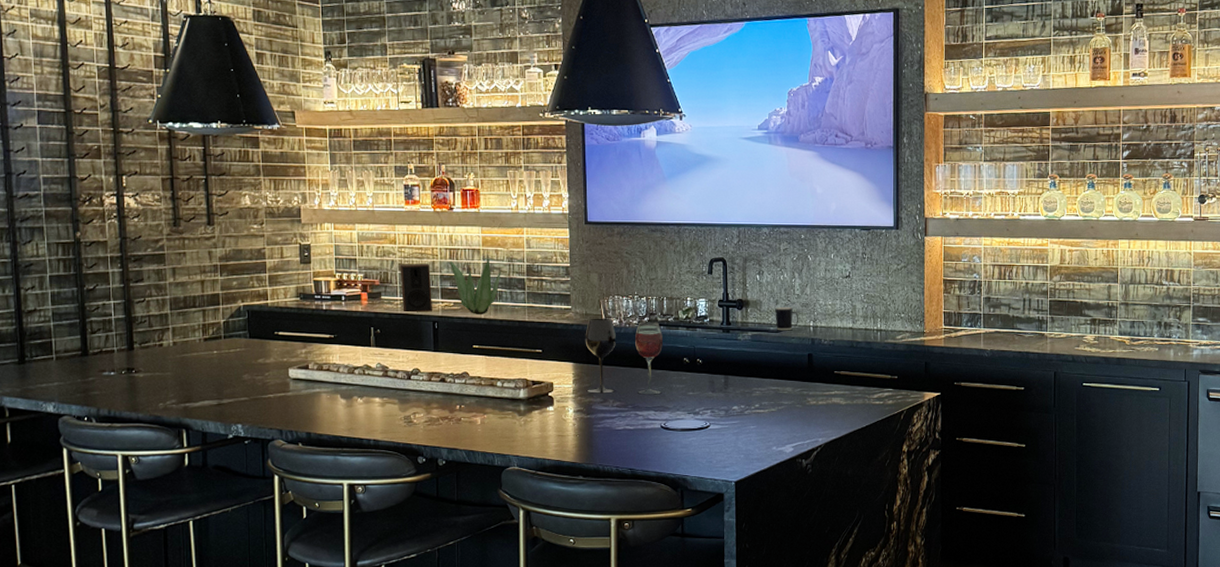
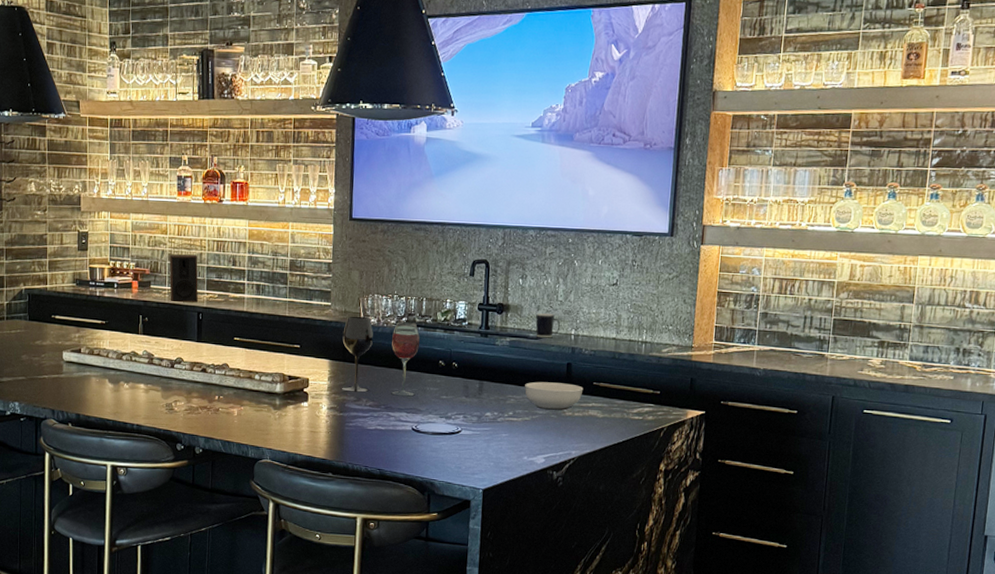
plant: present [449,258,501,316] -> none [216,252,265,308]
bowl: none [769,373,825,400] -> present [525,381,584,411]

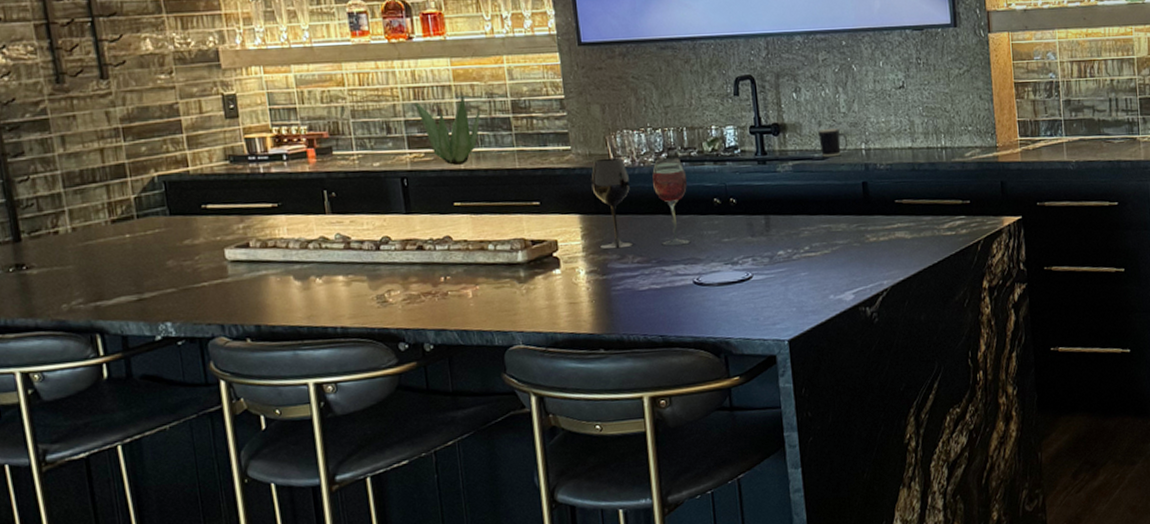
speaker: present [169,254,199,303] -> none [352,107,400,171]
plant: none [216,252,265,308] -> present [414,95,481,166]
bowl: present [525,381,584,411] -> none [818,205,885,239]

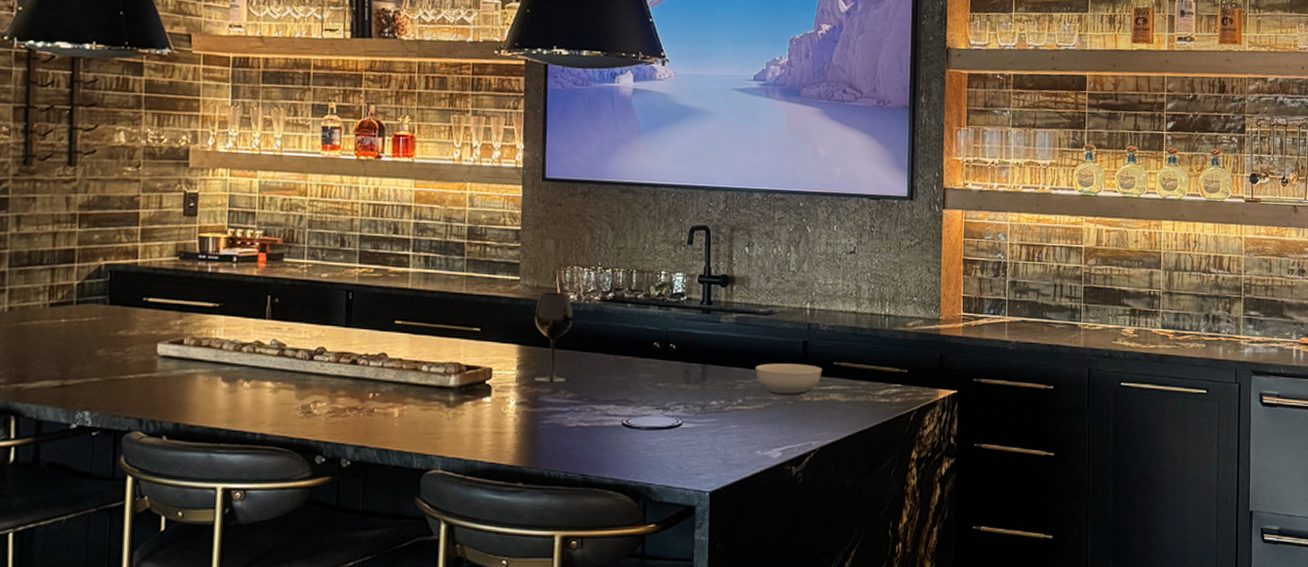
plant: present [414,95,481,166] -> none [372,217,436,285]
wineglass: present [652,157,691,247] -> none [596,298,630,386]
mug: present [818,128,848,158] -> none [765,285,794,314]
bowl: none [818,205,885,239] -> present [755,363,823,395]

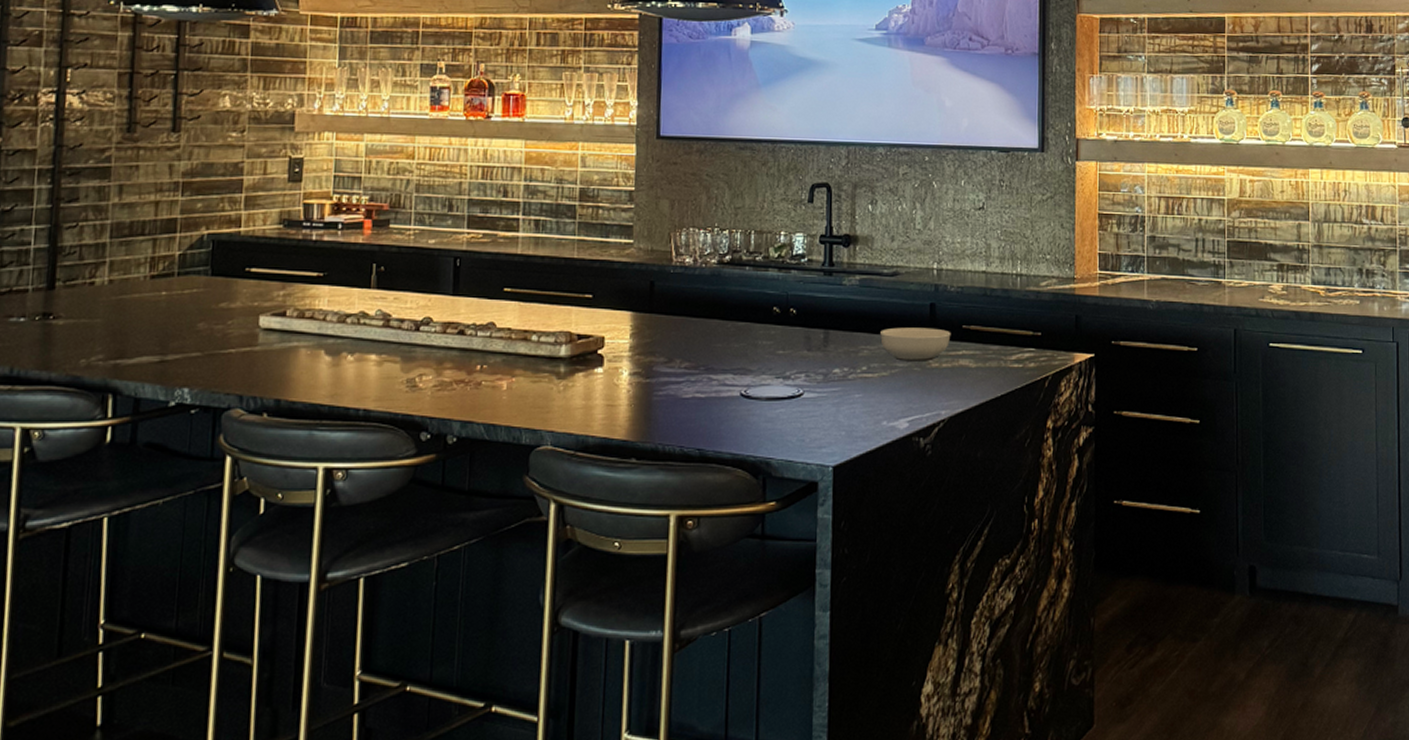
wineglass: present [533,292,573,383] -> none [647,255,689,351]

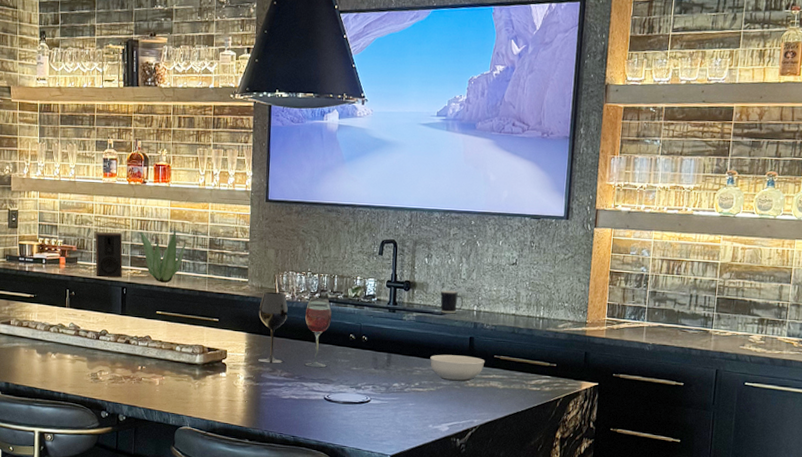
speaker: none [416,183,456,247] -> present [95,232,123,279]
plant: none [481,179,547,250] -> present [140,230,186,284]
wineglass: none [647,255,689,351] -> present [257,291,288,364]
wineglass: none [712,261,748,354] -> present [304,297,332,368]
mug: none [890,245,920,274] -> present [440,290,464,314]

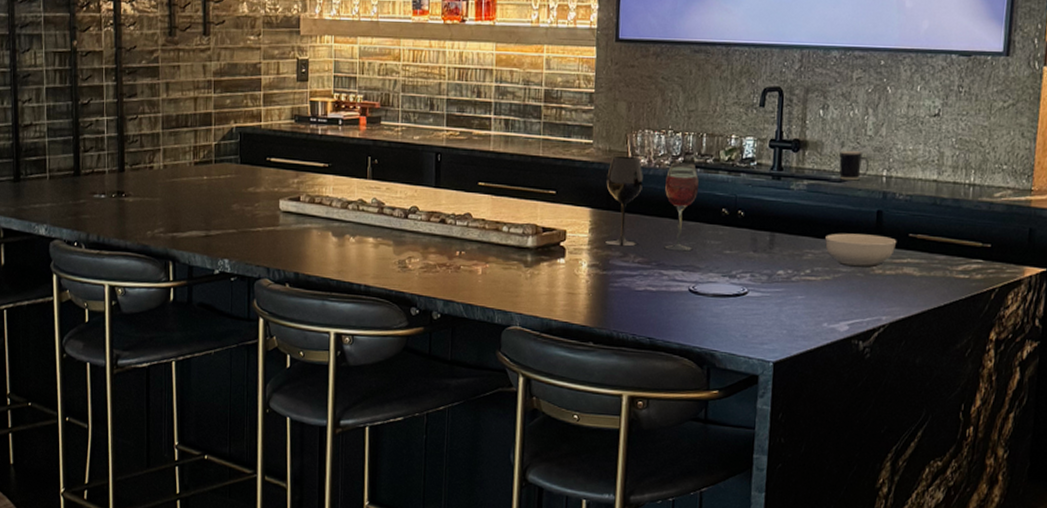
speaker: present [95,232,123,279] -> none [402,84,437,142]
plant: present [140,230,186,284] -> none [458,80,515,148]

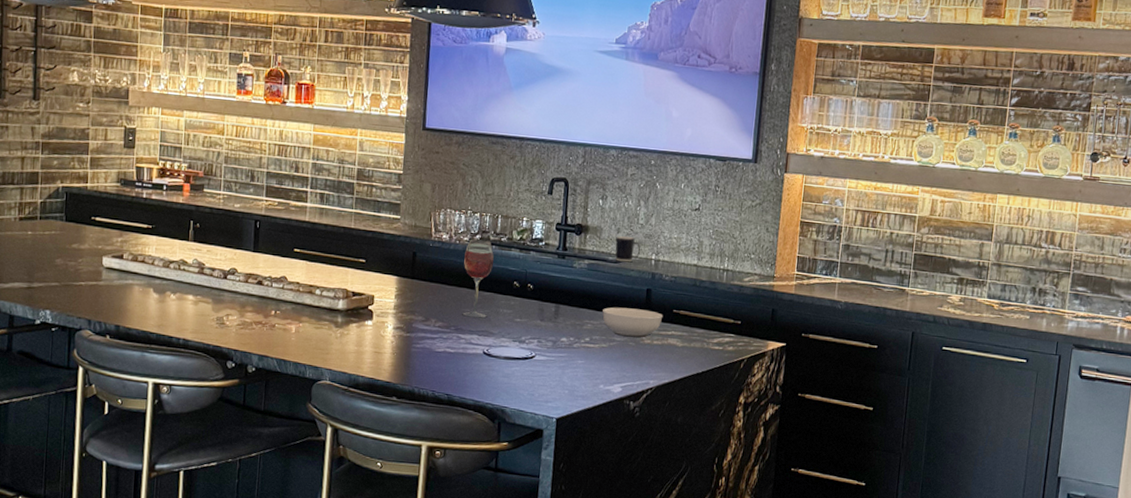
wineglass: present [604,155,643,247] -> none [408,231,445,313]

